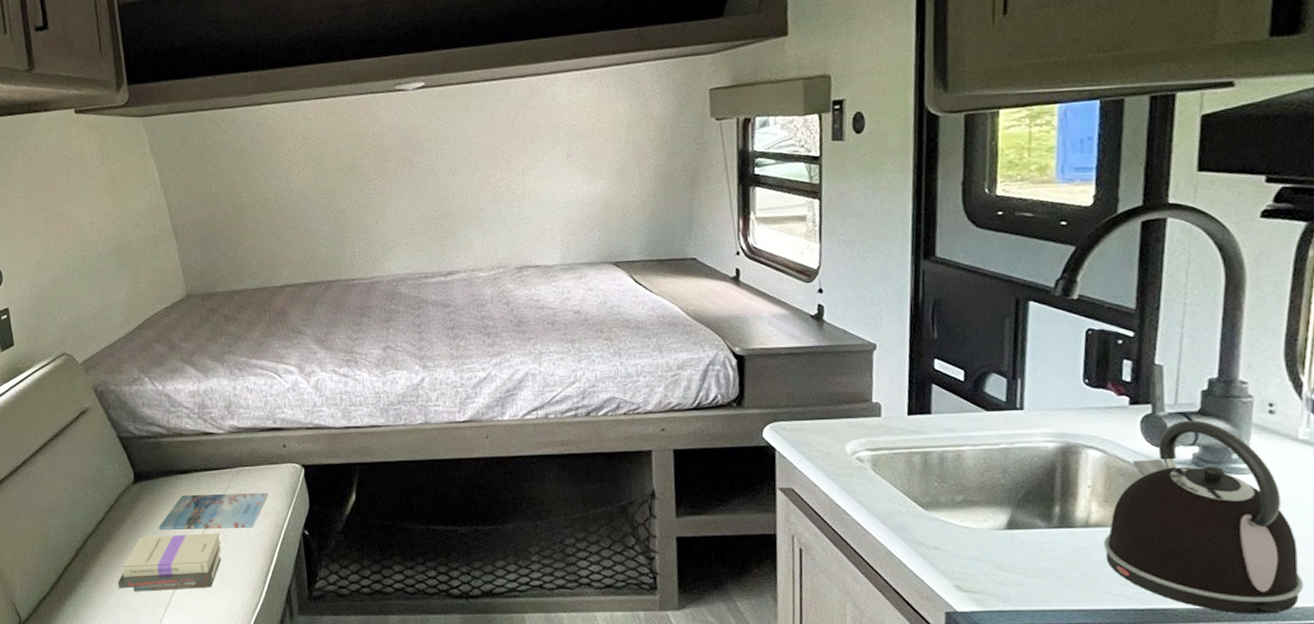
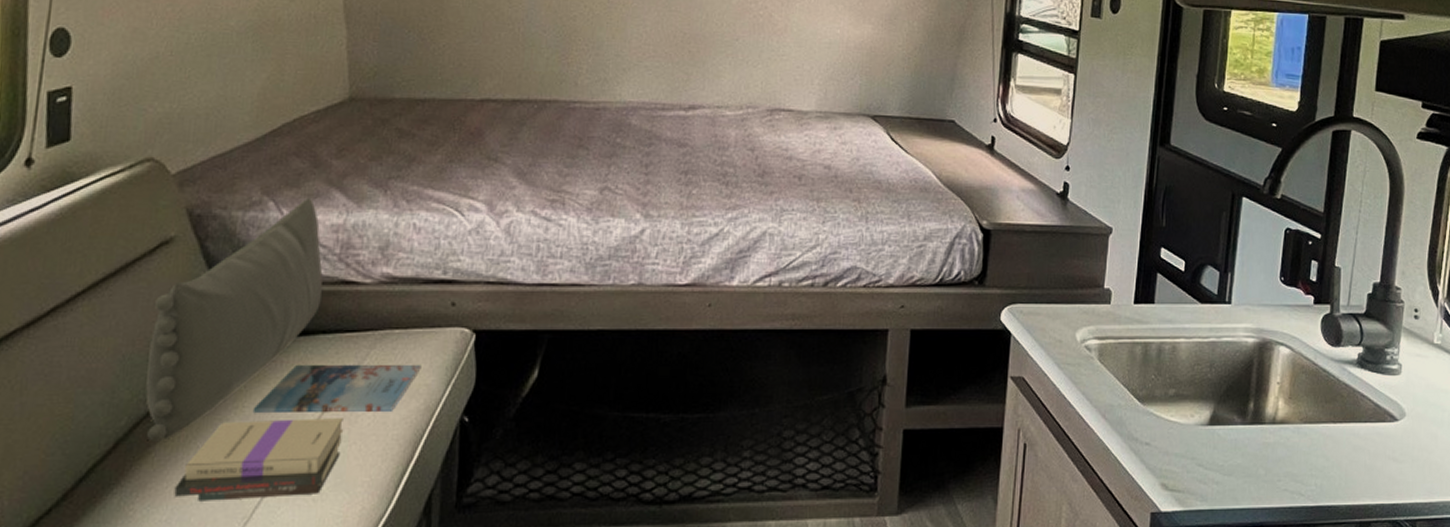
pillow: none [84,372,191,551] -> present [146,197,323,441]
kettle: present [1103,420,1304,614] -> none [1286,322,1431,510]

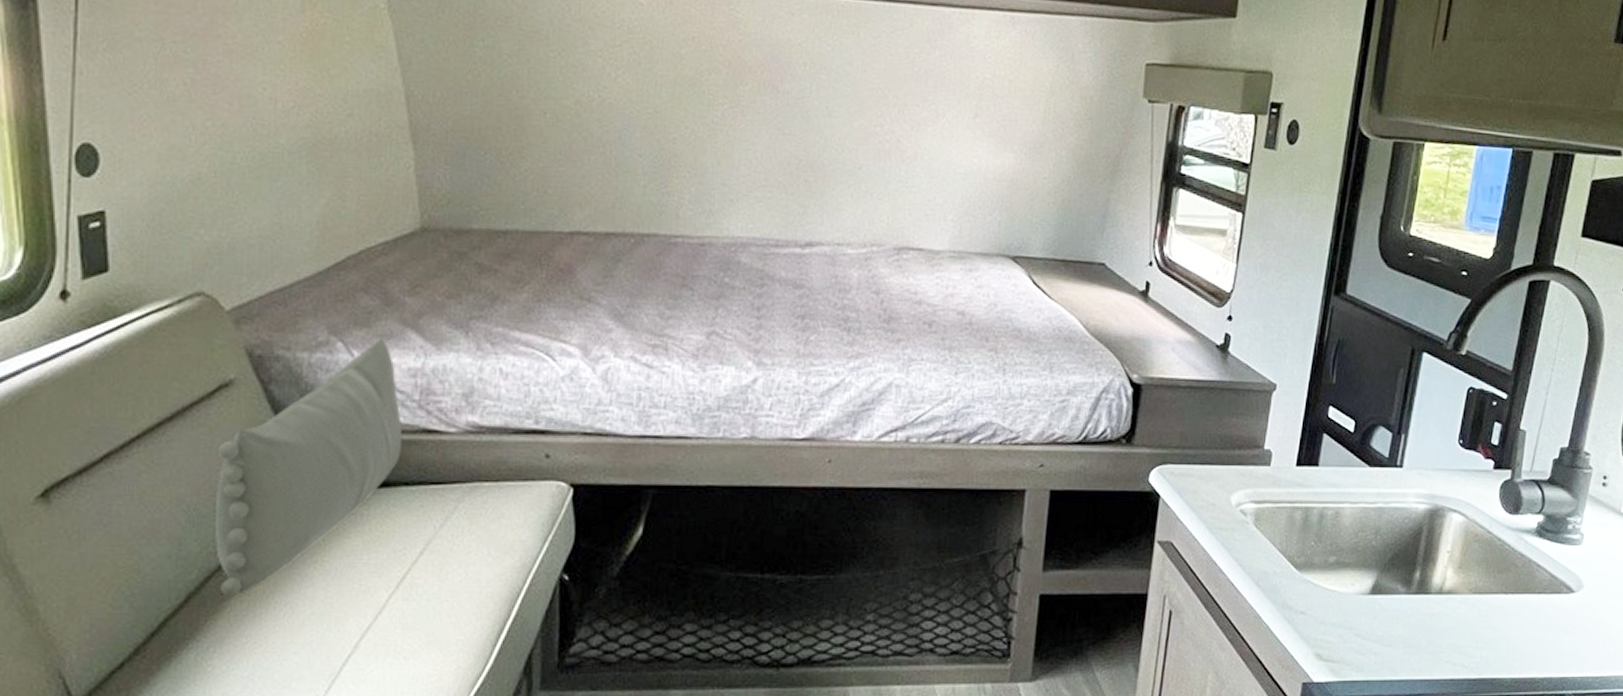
books: present [174,418,344,501] -> none [254,574,434,658]
magazine: present [252,365,422,412] -> none [333,519,515,568]

